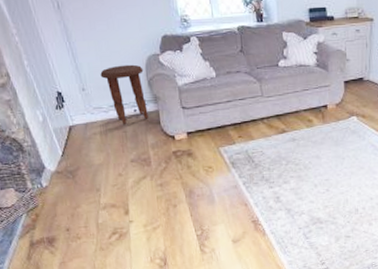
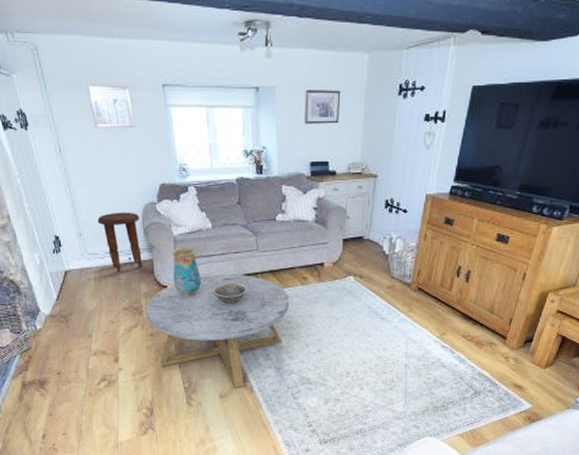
coffee table: none [154,120,297,232] -> present [146,274,290,388]
vase: none [176,96,209,145] -> present [171,247,201,297]
decorative bowl: none [219,129,255,151] -> present [212,283,248,305]

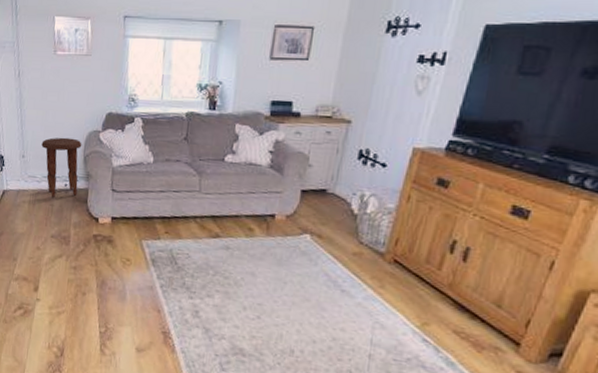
coffee table: present [146,274,290,388] -> none [73,212,230,344]
vase: present [171,247,201,297] -> none [105,179,135,233]
decorative bowl: present [212,283,248,305] -> none [144,223,184,249]

